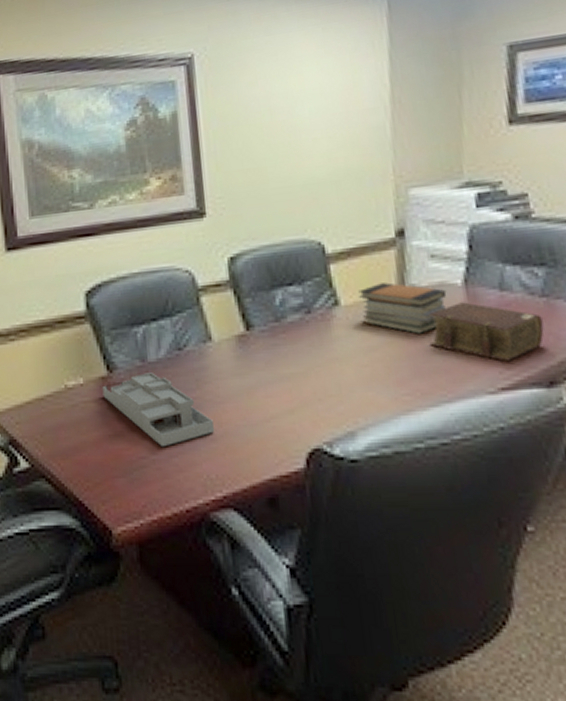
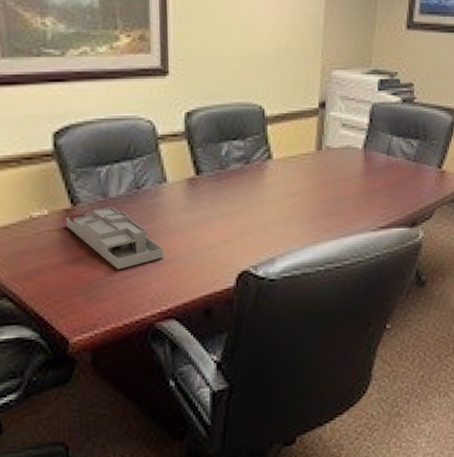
book stack: present [358,282,447,334] -> none [287,143,351,184]
bible: present [429,302,544,362] -> none [335,162,413,208]

